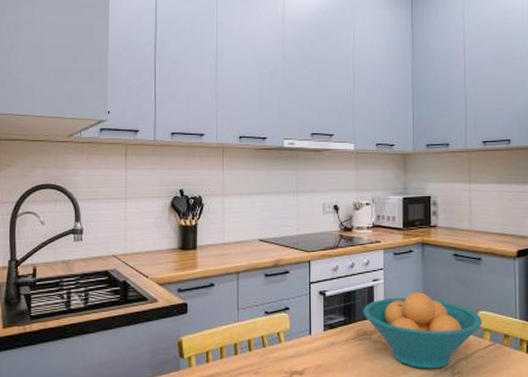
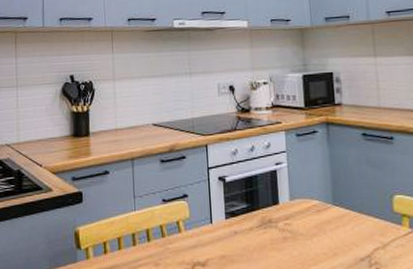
fruit bowl: present [363,292,482,369] -> none [266,175,399,259]

